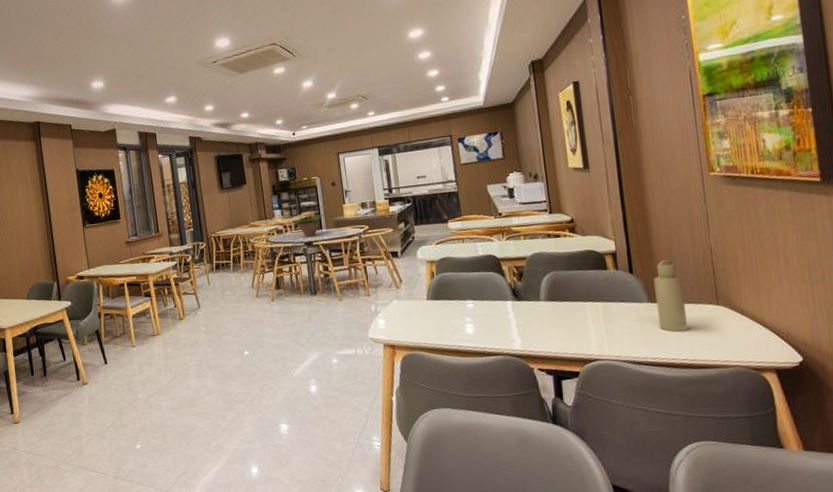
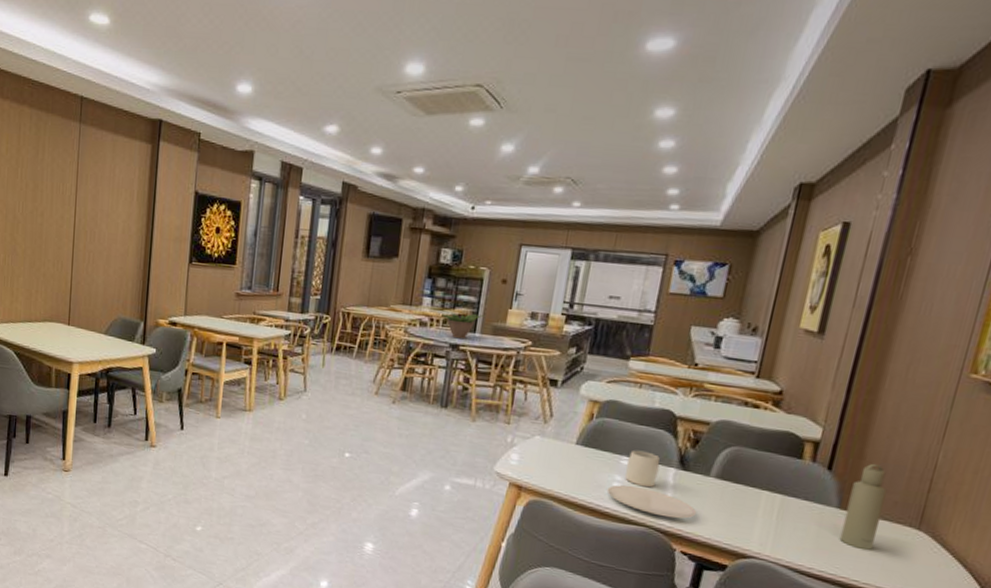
plate: none [463,323,541,343] -> present [606,485,697,519]
mug: none [472,292,500,322] -> present [625,450,660,488]

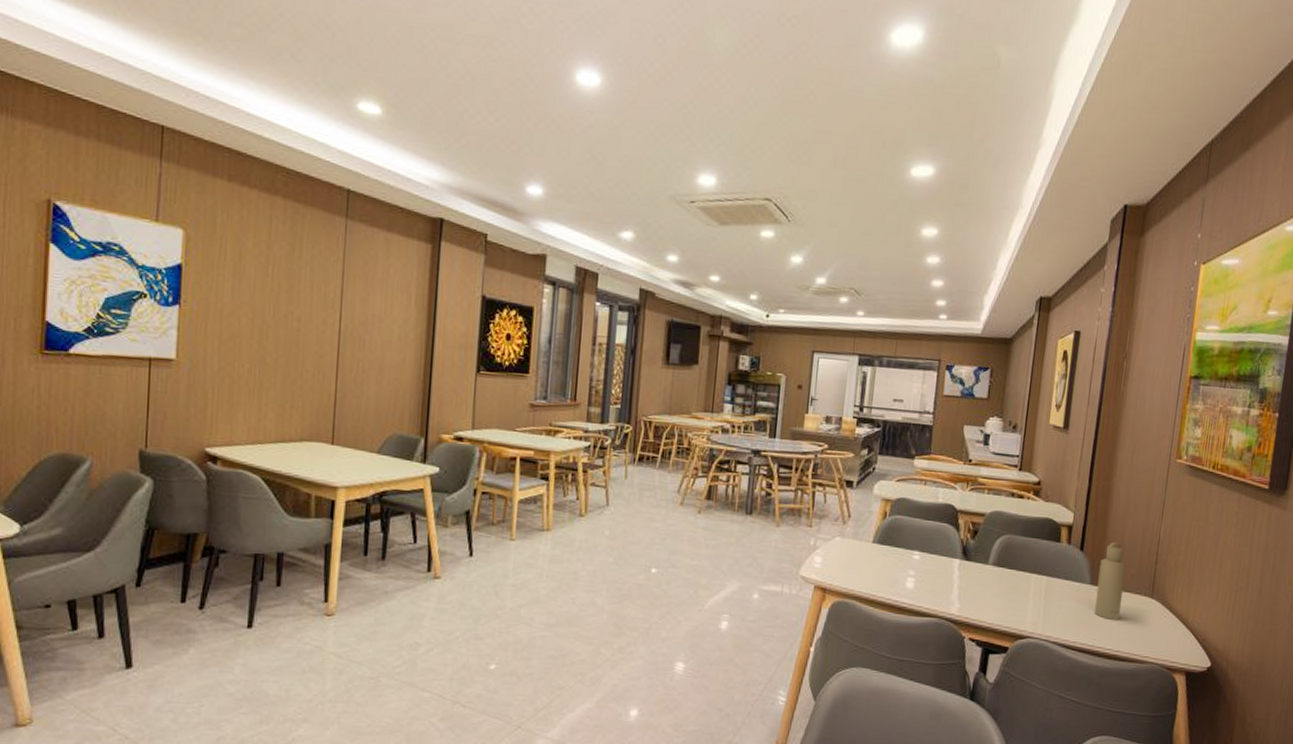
decorative plant: present [436,313,484,340] -> none [737,418,783,445]
plate: present [606,485,697,519] -> none [902,579,980,608]
mug: present [625,450,660,488] -> none [917,544,947,580]

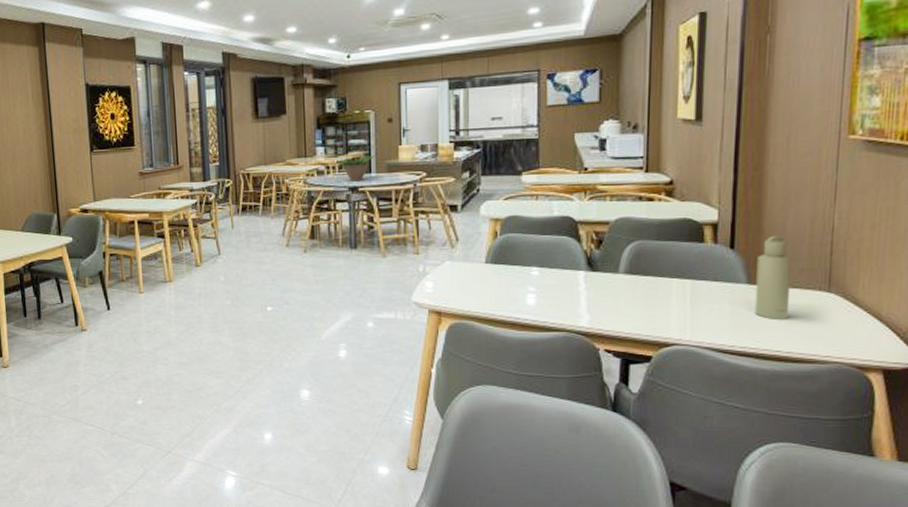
decorative plant: none [737,418,783,445] -> present [331,154,377,182]

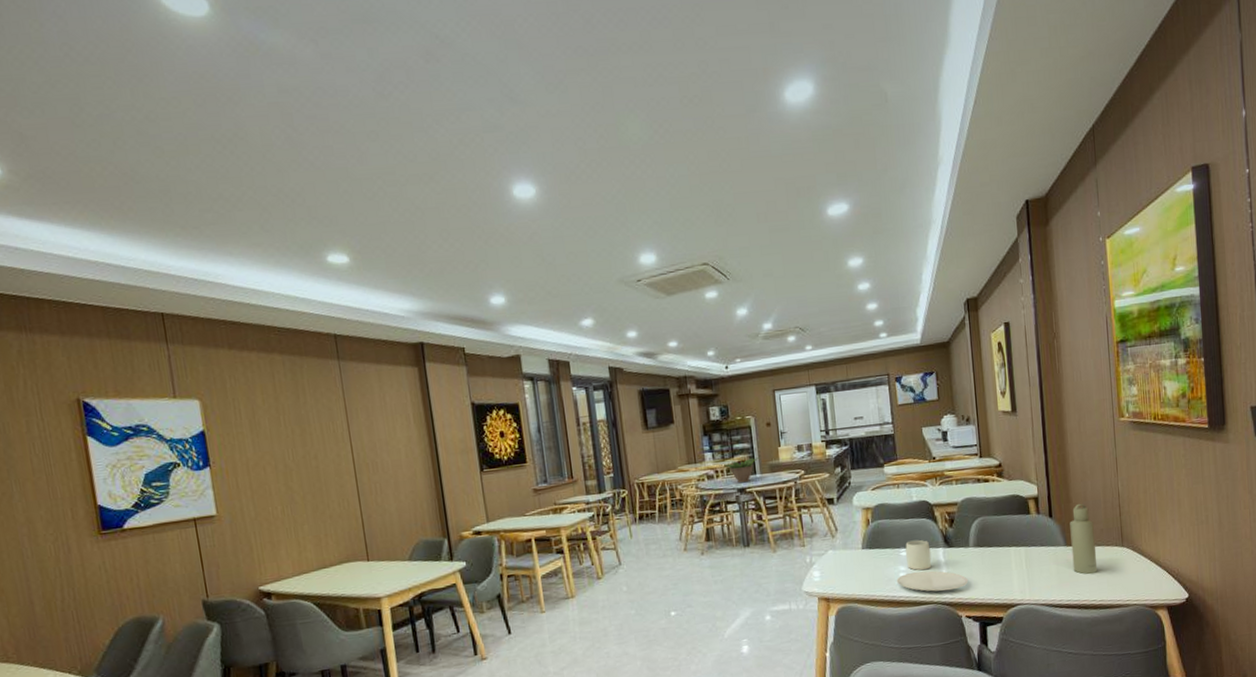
plate: none [523,294,613,319] -> present [896,570,969,592]
mug: none [538,259,569,294] -> present [905,539,932,571]

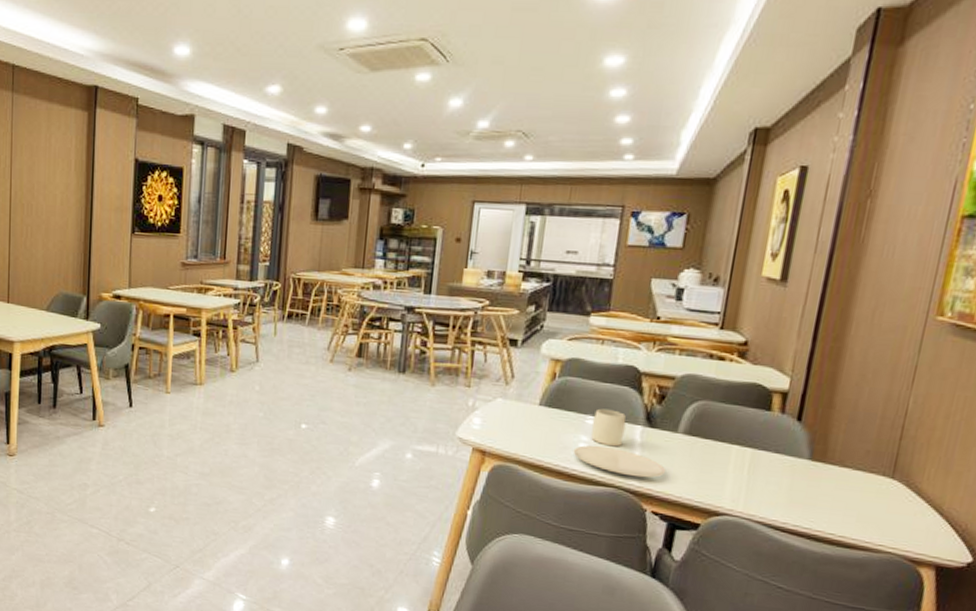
decorative plant: present [719,457,760,484] -> none [389,274,439,302]
bottle: present [1070,503,1098,574] -> none [812,412,859,502]

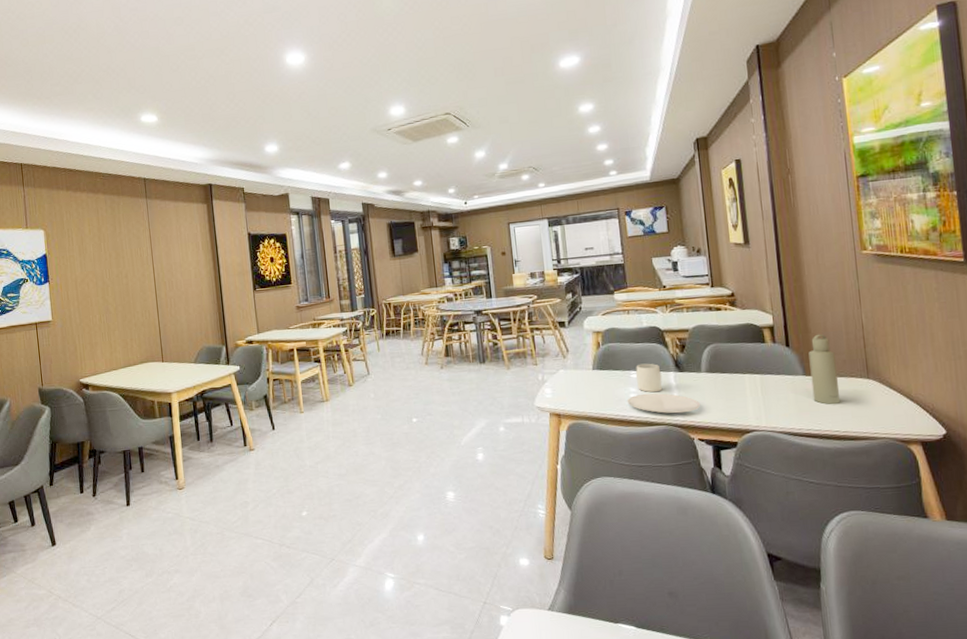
bottle: none [812,412,859,502] -> present [808,334,841,405]

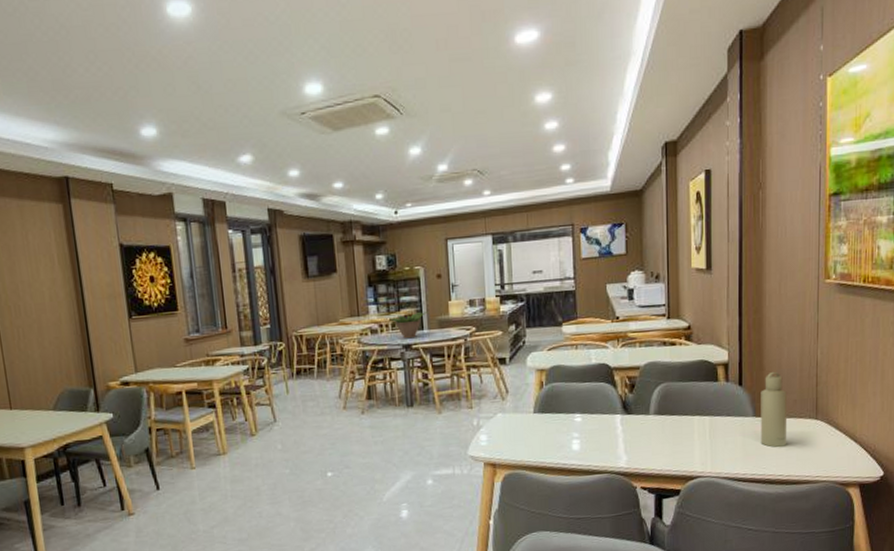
decorative plant: none [458,282,495,306] -> present [384,311,428,339]
plate: present [627,393,701,414] -> none [569,438,647,461]
mug: present [636,363,663,393] -> none [581,405,608,438]

